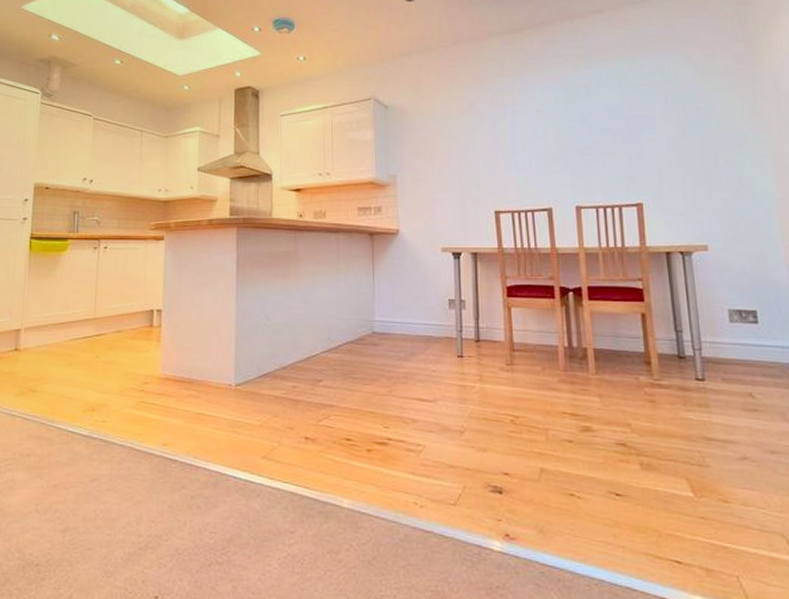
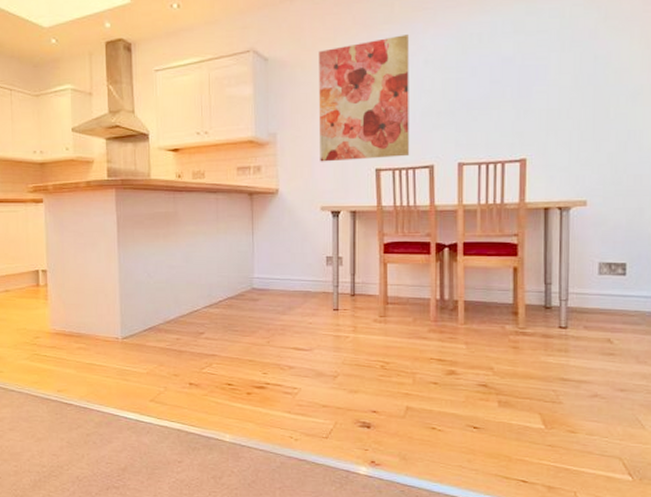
wall art: none [436,86,528,204] -> present [318,35,410,162]

